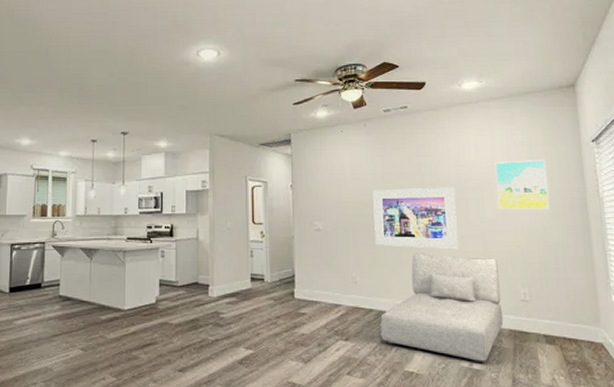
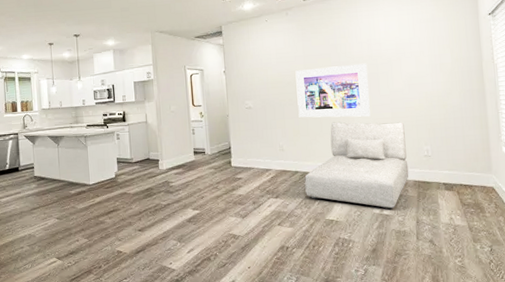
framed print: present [495,159,550,210] -> none [402,33,450,81]

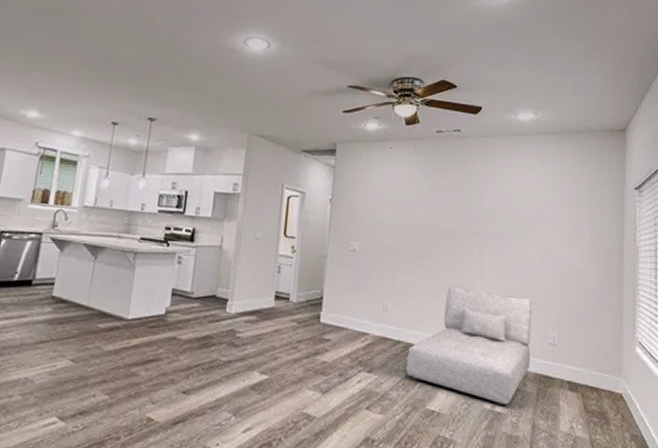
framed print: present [295,63,370,118] -> none [411,214,498,285]

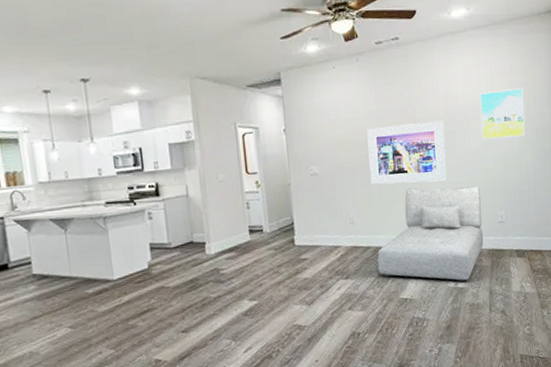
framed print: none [411,214,498,285] -> present [367,120,447,184]
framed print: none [539,199,589,254] -> present [480,87,525,140]

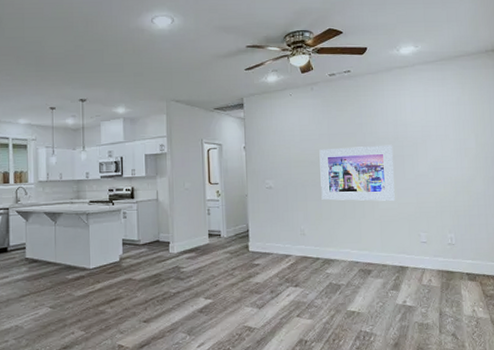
sofa: present [377,186,484,283] -> none [326,205,433,301]
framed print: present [480,87,525,140] -> none [428,117,474,164]

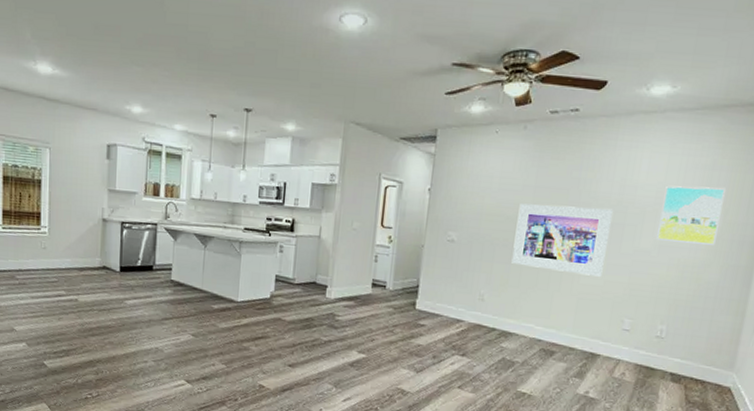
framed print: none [428,117,474,164] -> present [657,185,726,245]

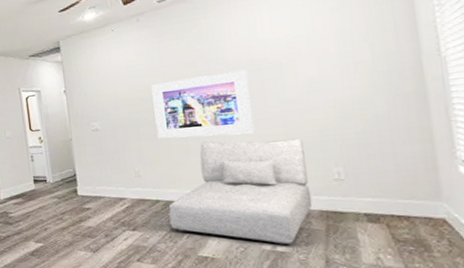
sofa: none [499,276,641,393] -> present [168,138,313,246]
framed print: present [657,185,726,245] -> none [296,22,370,87]

